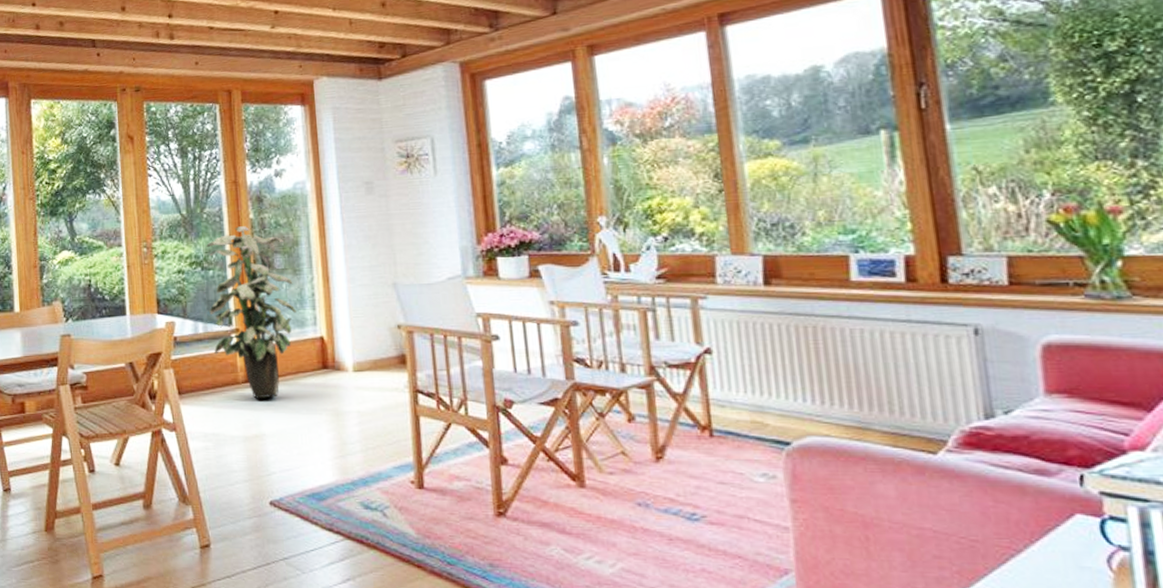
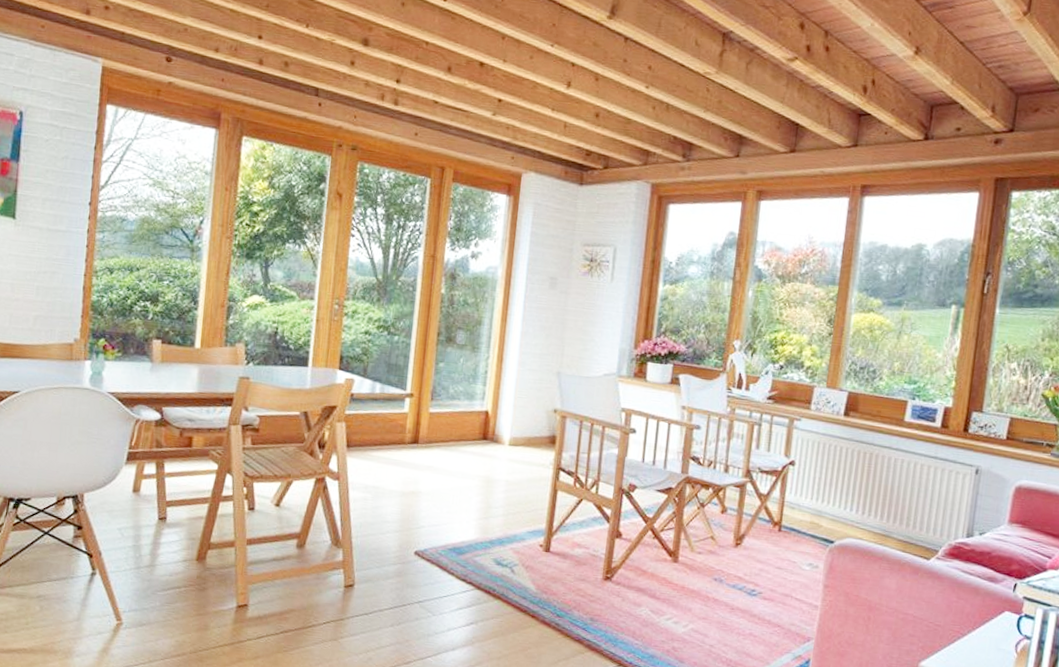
indoor plant: present [206,226,296,399] -> none [387,299,470,460]

